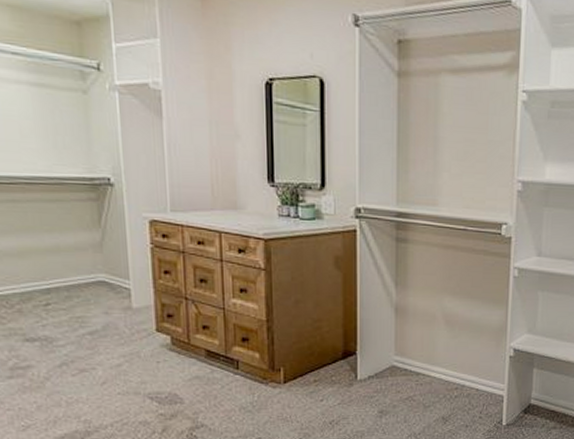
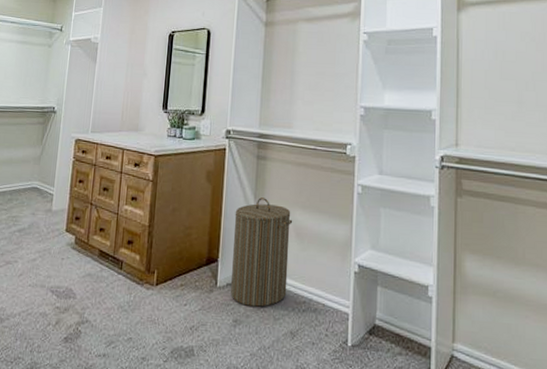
laundry hamper: none [373,284,442,396] -> present [231,197,293,307]

